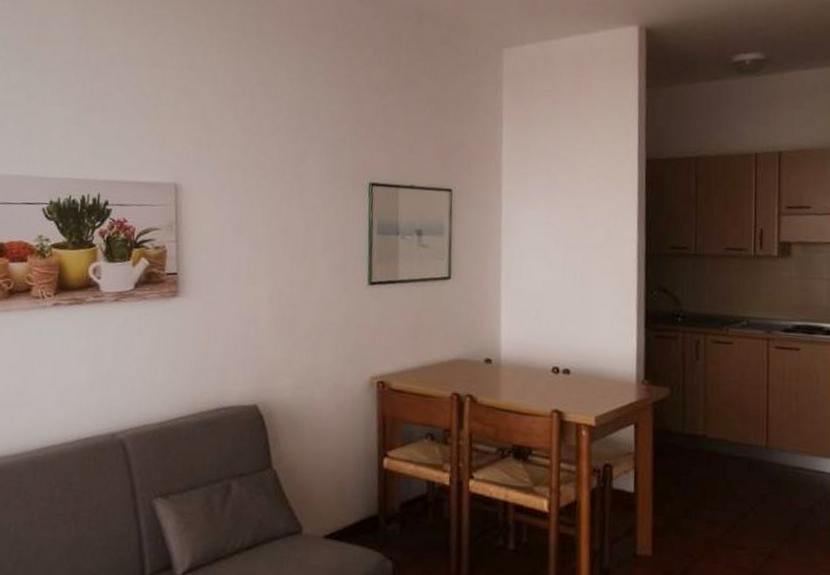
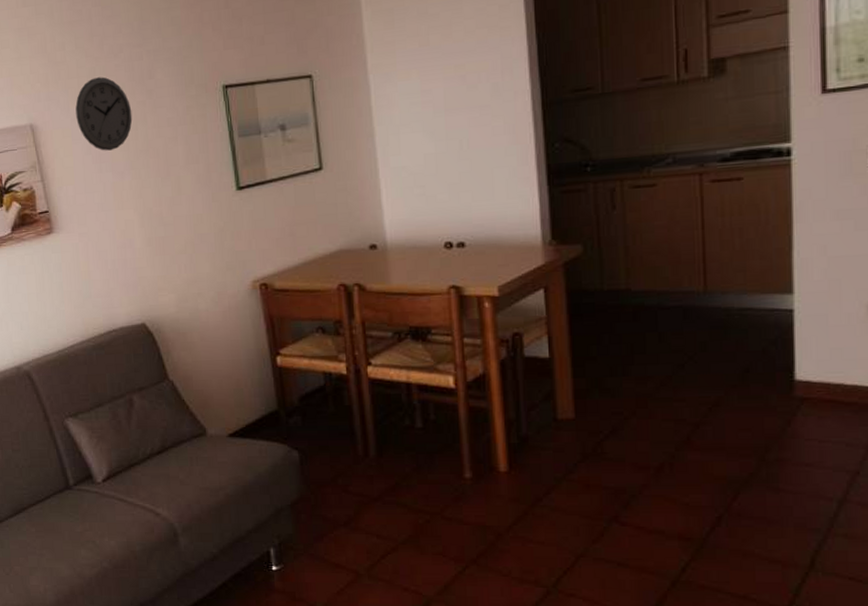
wall clock: none [222,151,279,224] -> present [75,77,133,151]

